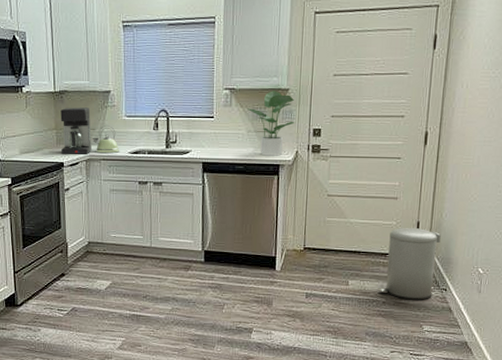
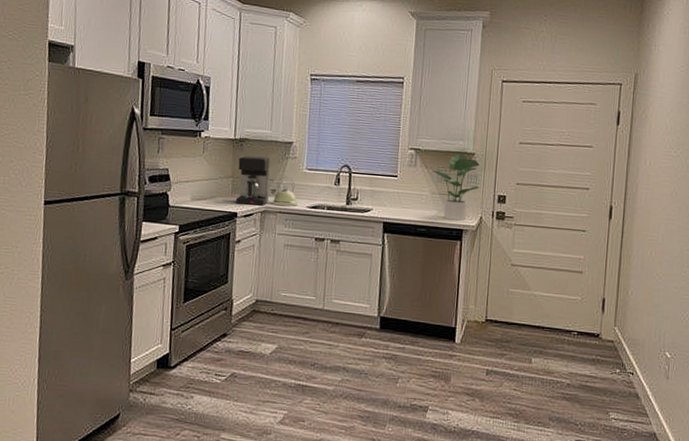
pedal bin: present [378,227,441,300] -> none [562,303,627,384]

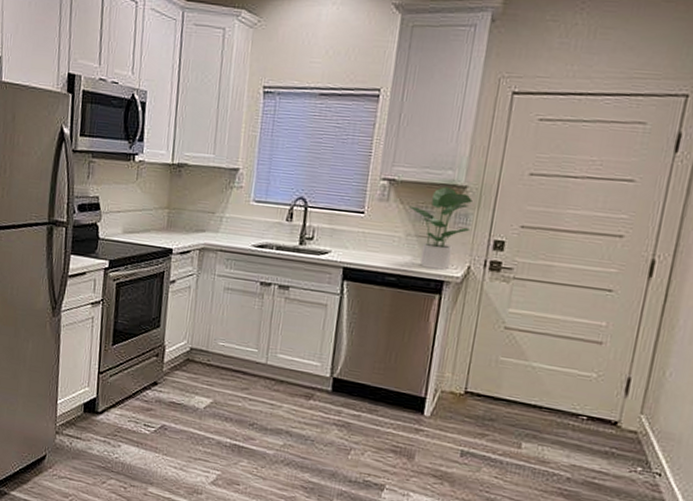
coffee maker: present [236,155,270,206] -> none [171,183,212,242]
kettle: present [270,176,297,207] -> none [210,208,242,245]

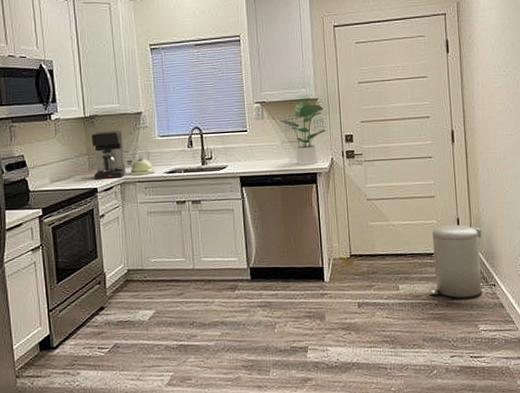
coffee maker: none [171,183,212,242] -> present [91,130,126,181]
kettle: none [210,208,242,245] -> present [126,146,154,176]
pedal bin: none [561,382,661,485] -> present [428,224,483,300]

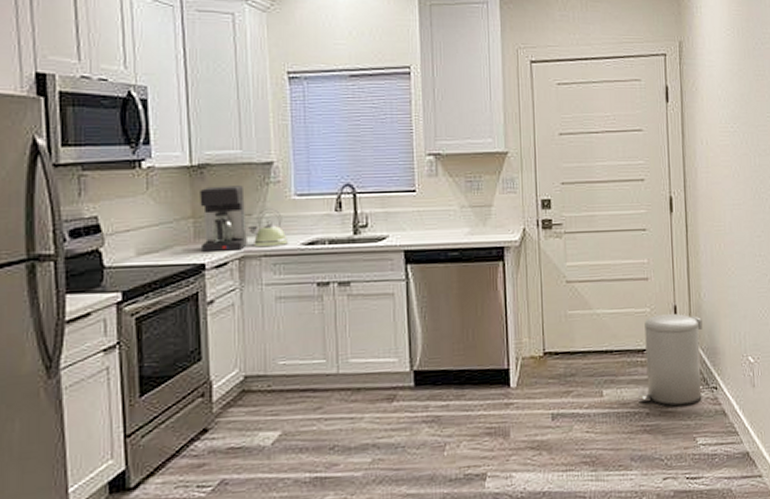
potted plant: present [278,101,327,166] -> none [457,155,519,238]

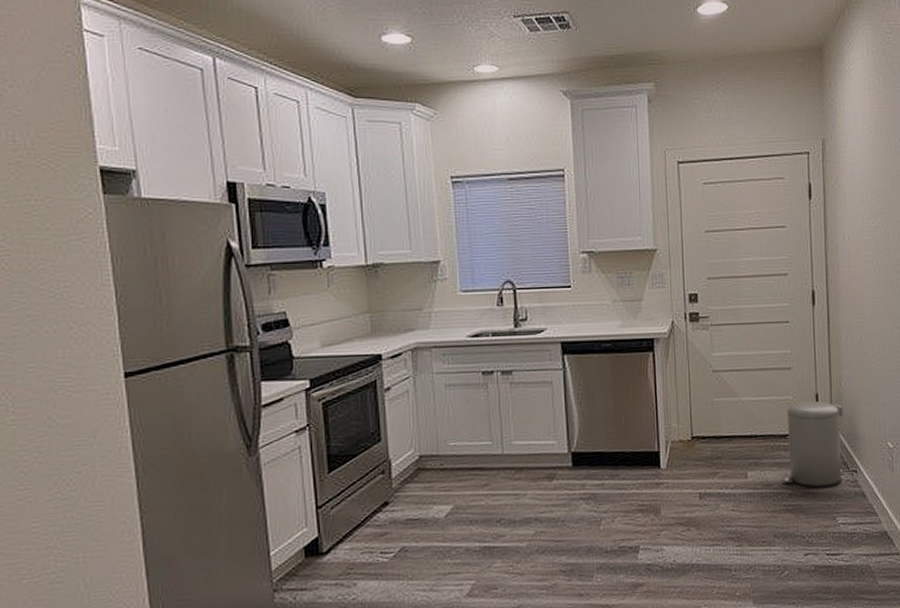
coffee maker: present [200,185,247,253] -> none [375,283,418,345]
kettle: present [248,207,288,248] -> none [419,302,455,340]

